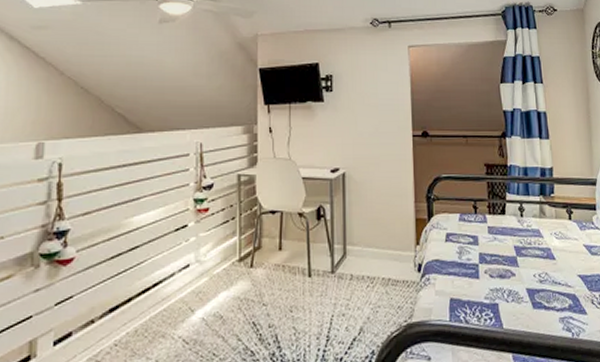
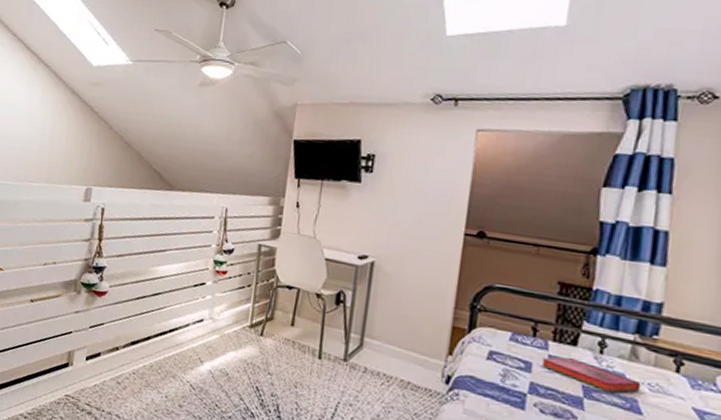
hardback book: none [484,224,551,247] -> present [541,357,641,393]

